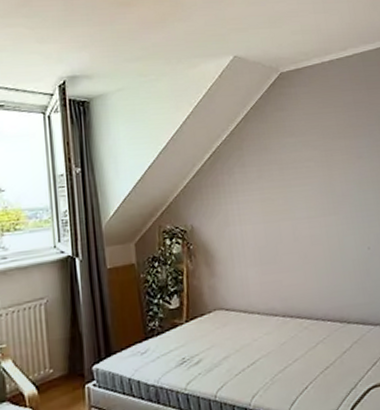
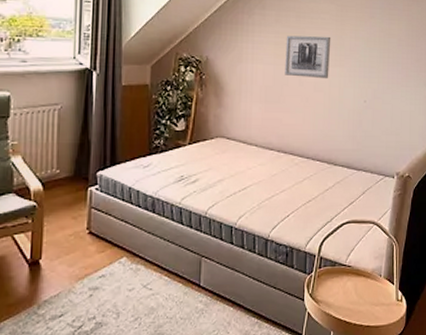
wall art: none [272,184,325,233] -> present [285,35,331,79]

